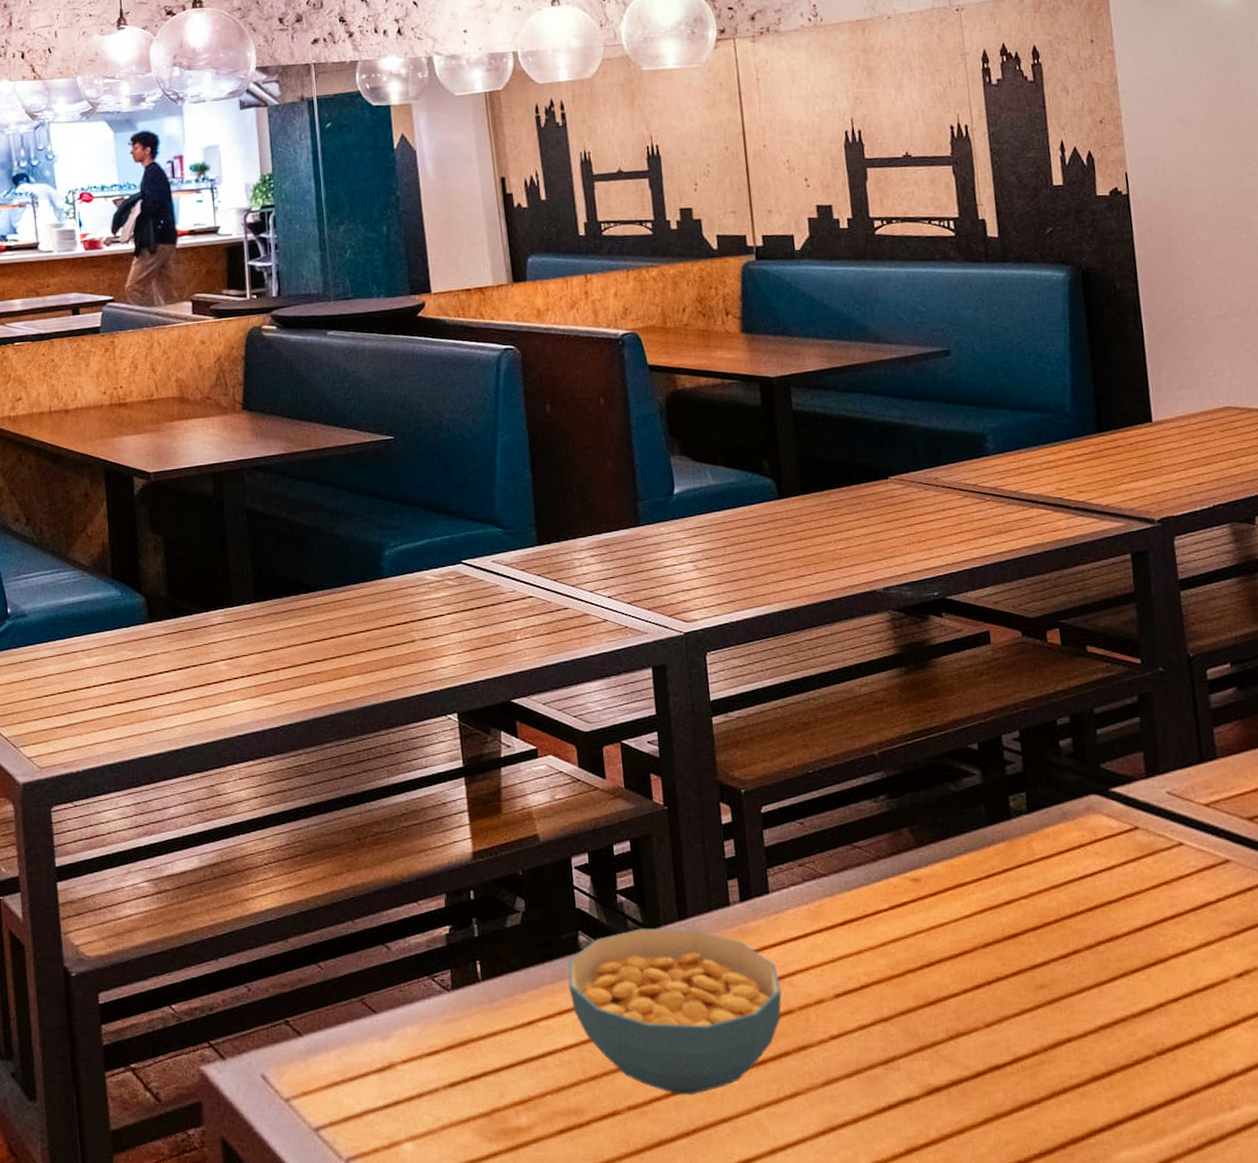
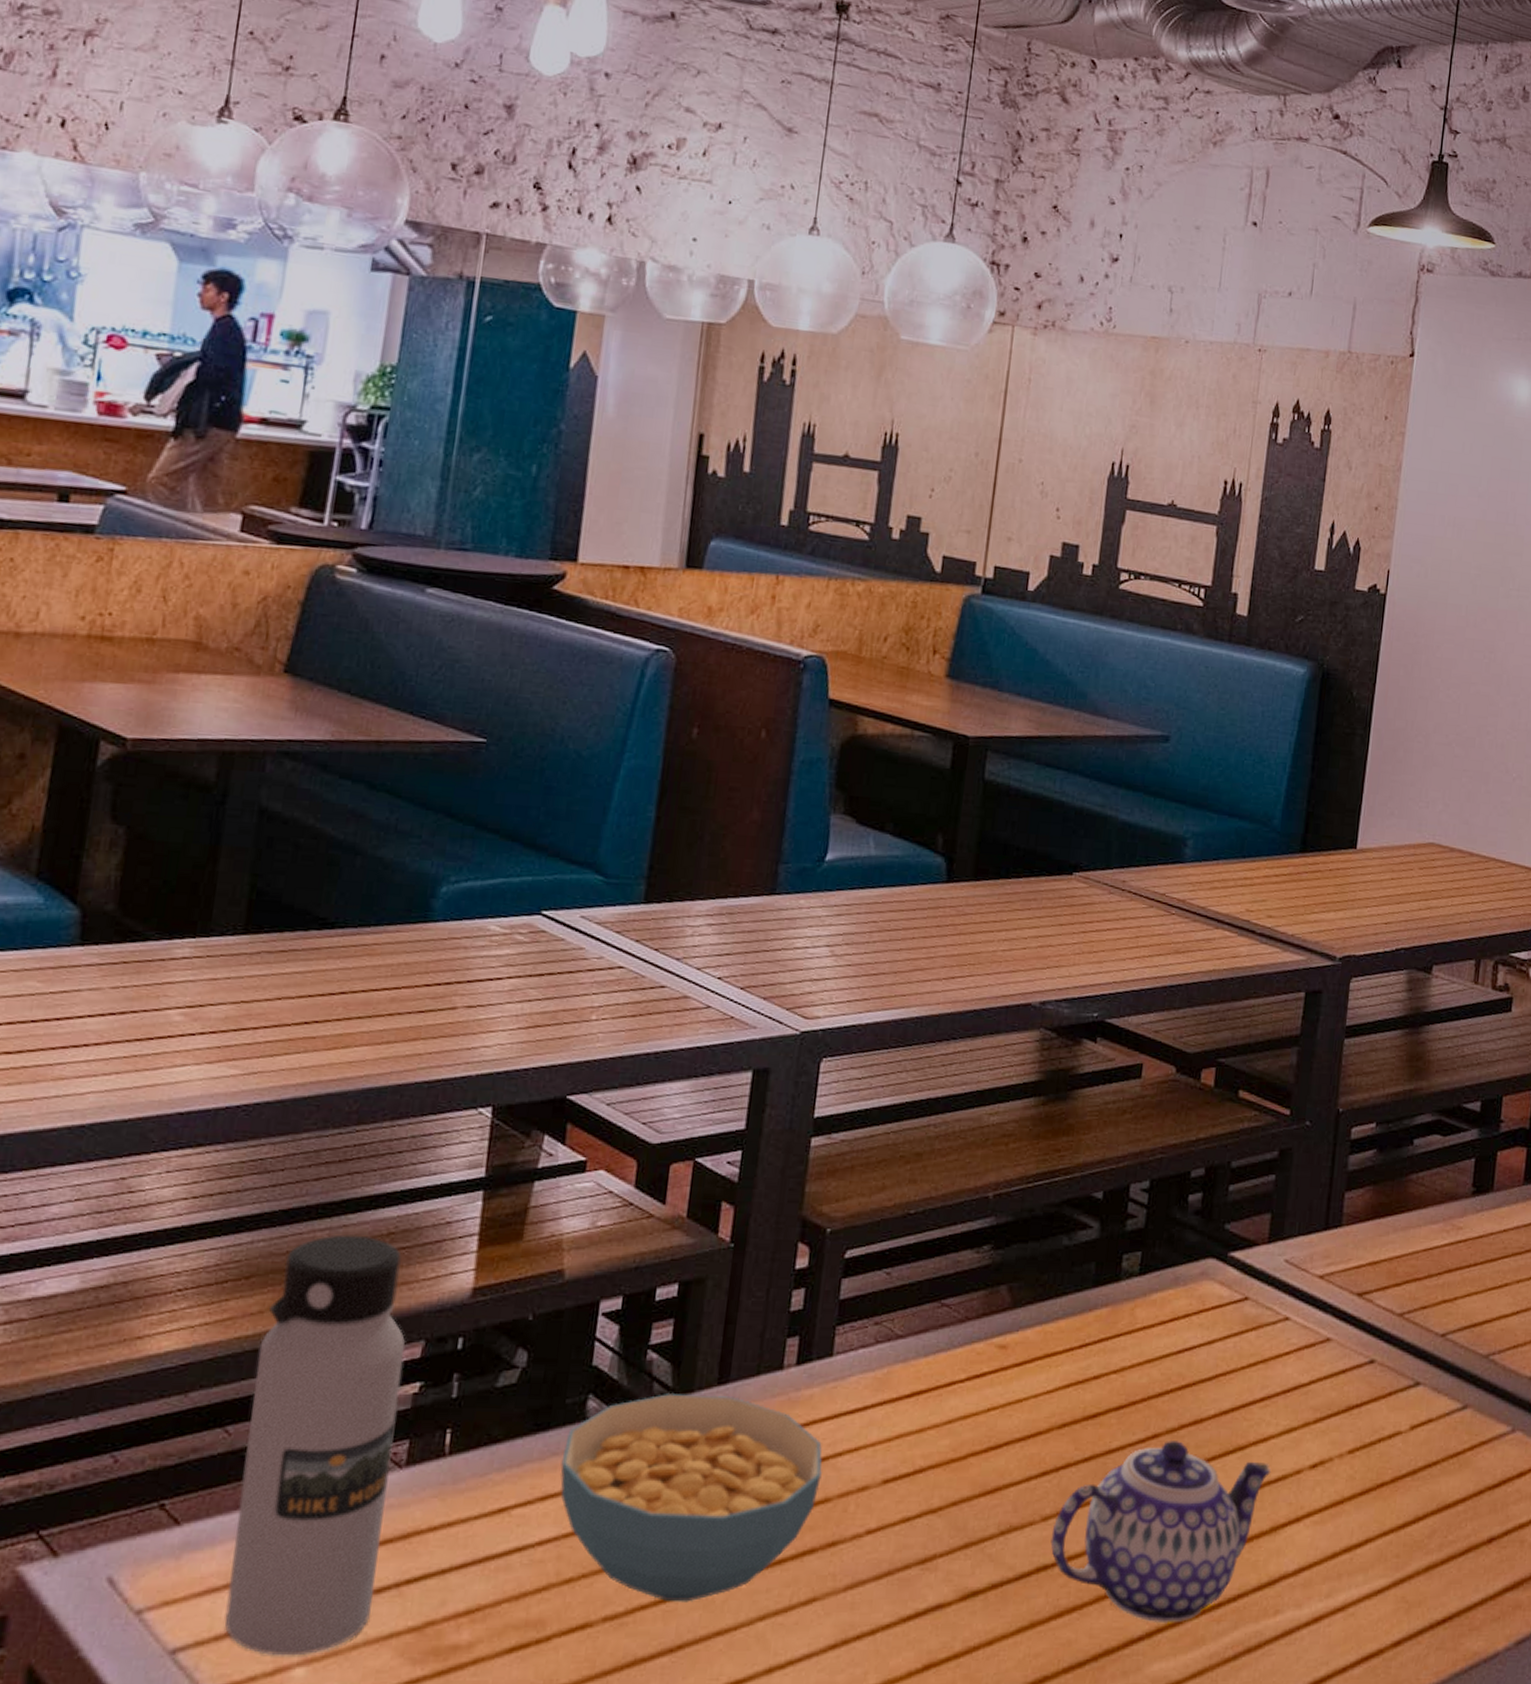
water bottle: none [329,817,450,1134] -> present [225,1234,406,1656]
teapot: none [996,956,1197,1117] -> present [1050,1441,1271,1624]

